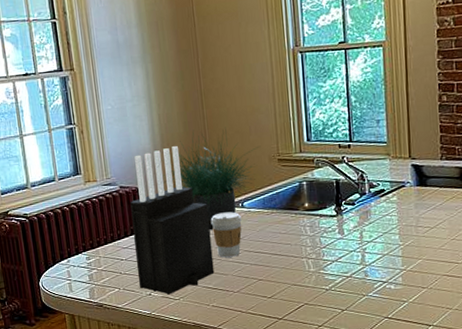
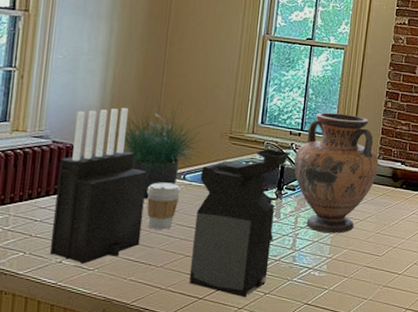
coffee maker: none [257,165,343,316] -> present [188,149,291,298]
vase: none [348,116,443,245] -> present [293,112,379,234]

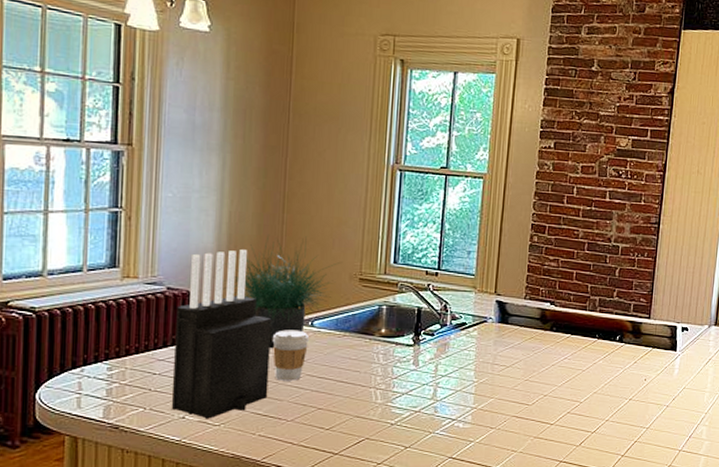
coffee maker: present [188,149,291,298] -> none [322,291,428,453]
vase: present [293,112,379,234] -> none [431,249,525,382]

